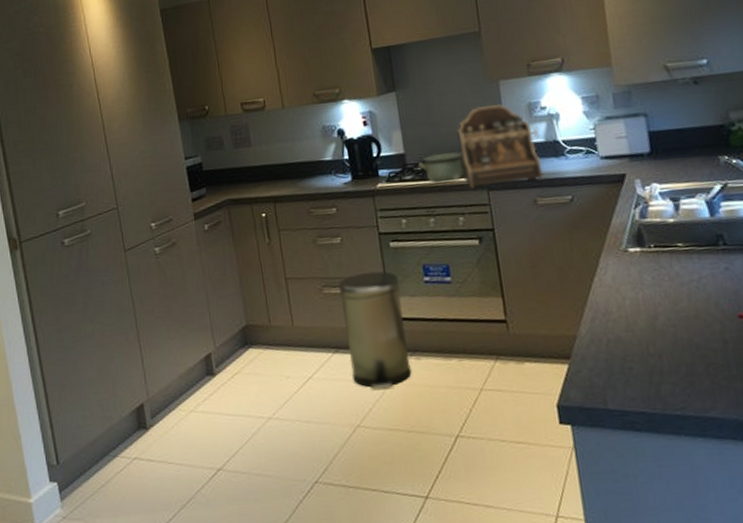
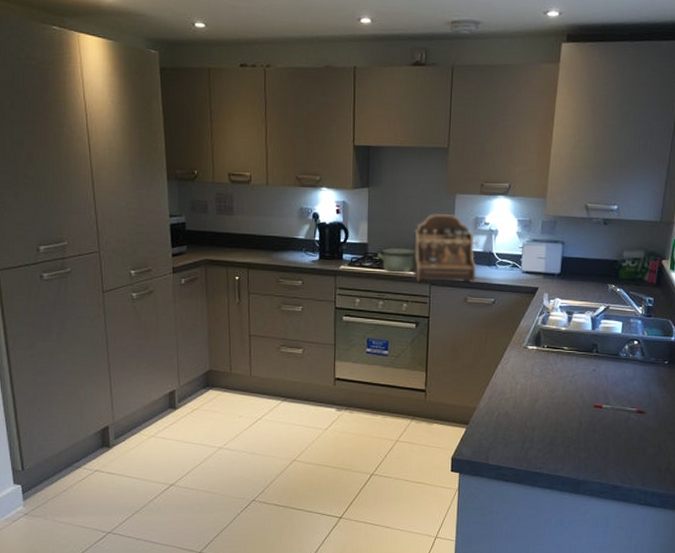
pedal bin: present [339,270,412,389] -> none [295,338,346,433]

